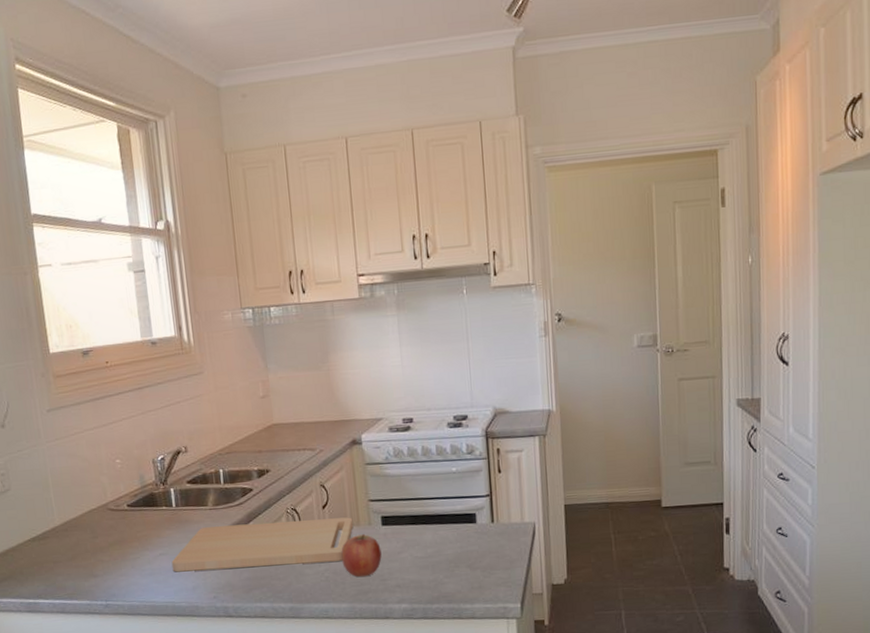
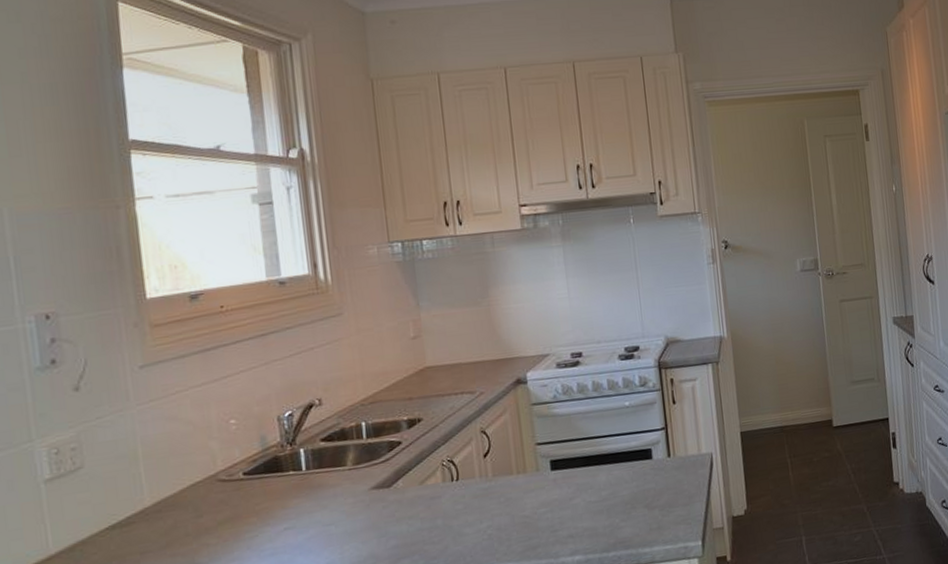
cutting board: present [171,517,354,572] -> none [299,464,520,549]
fruit: present [341,533,382,577] -> none [505,481,552,531]

